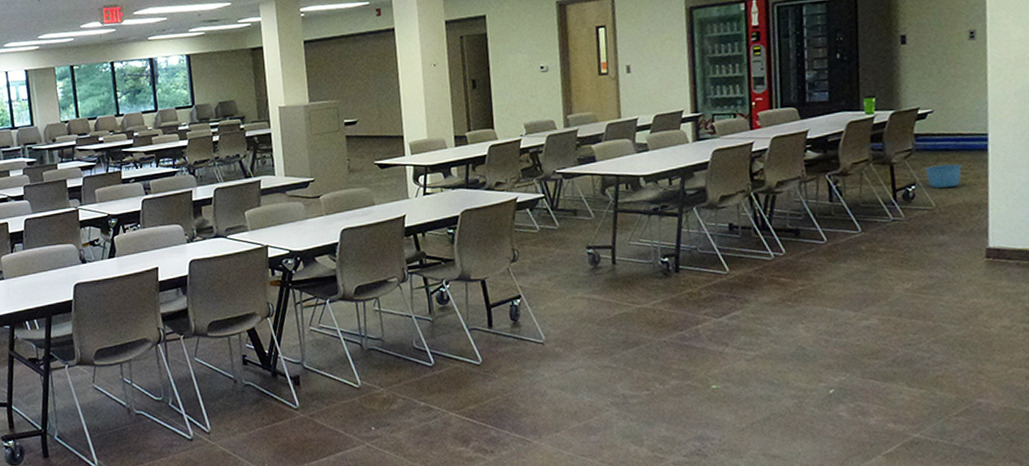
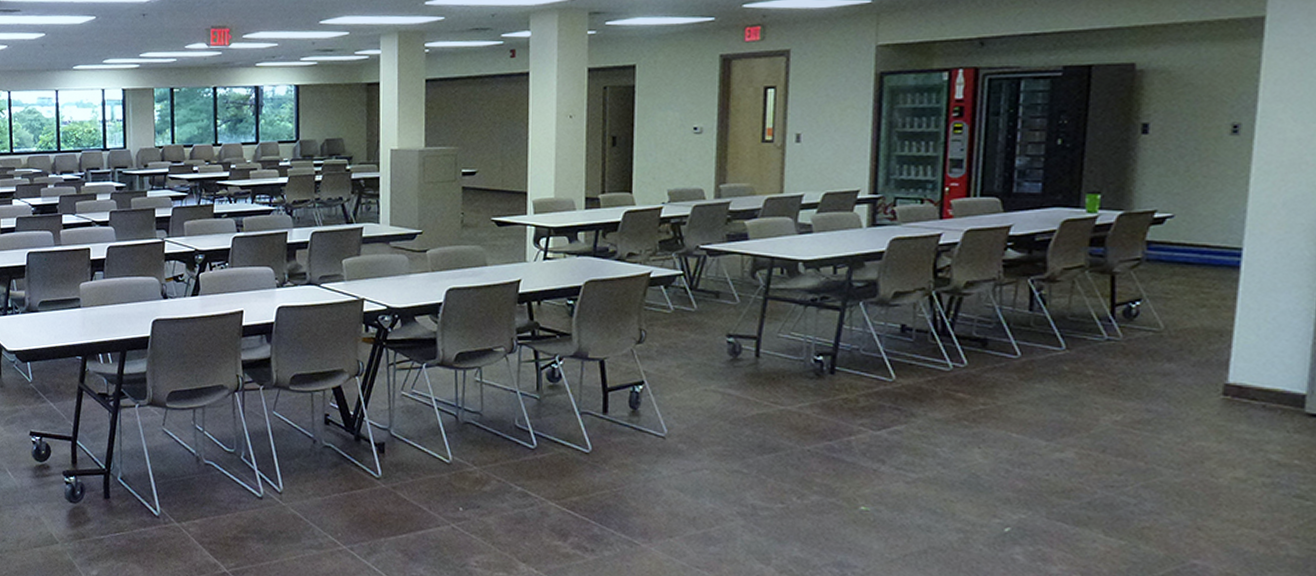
bowl: present [924,164,963,188] -> none [1155,280,1205,307]

